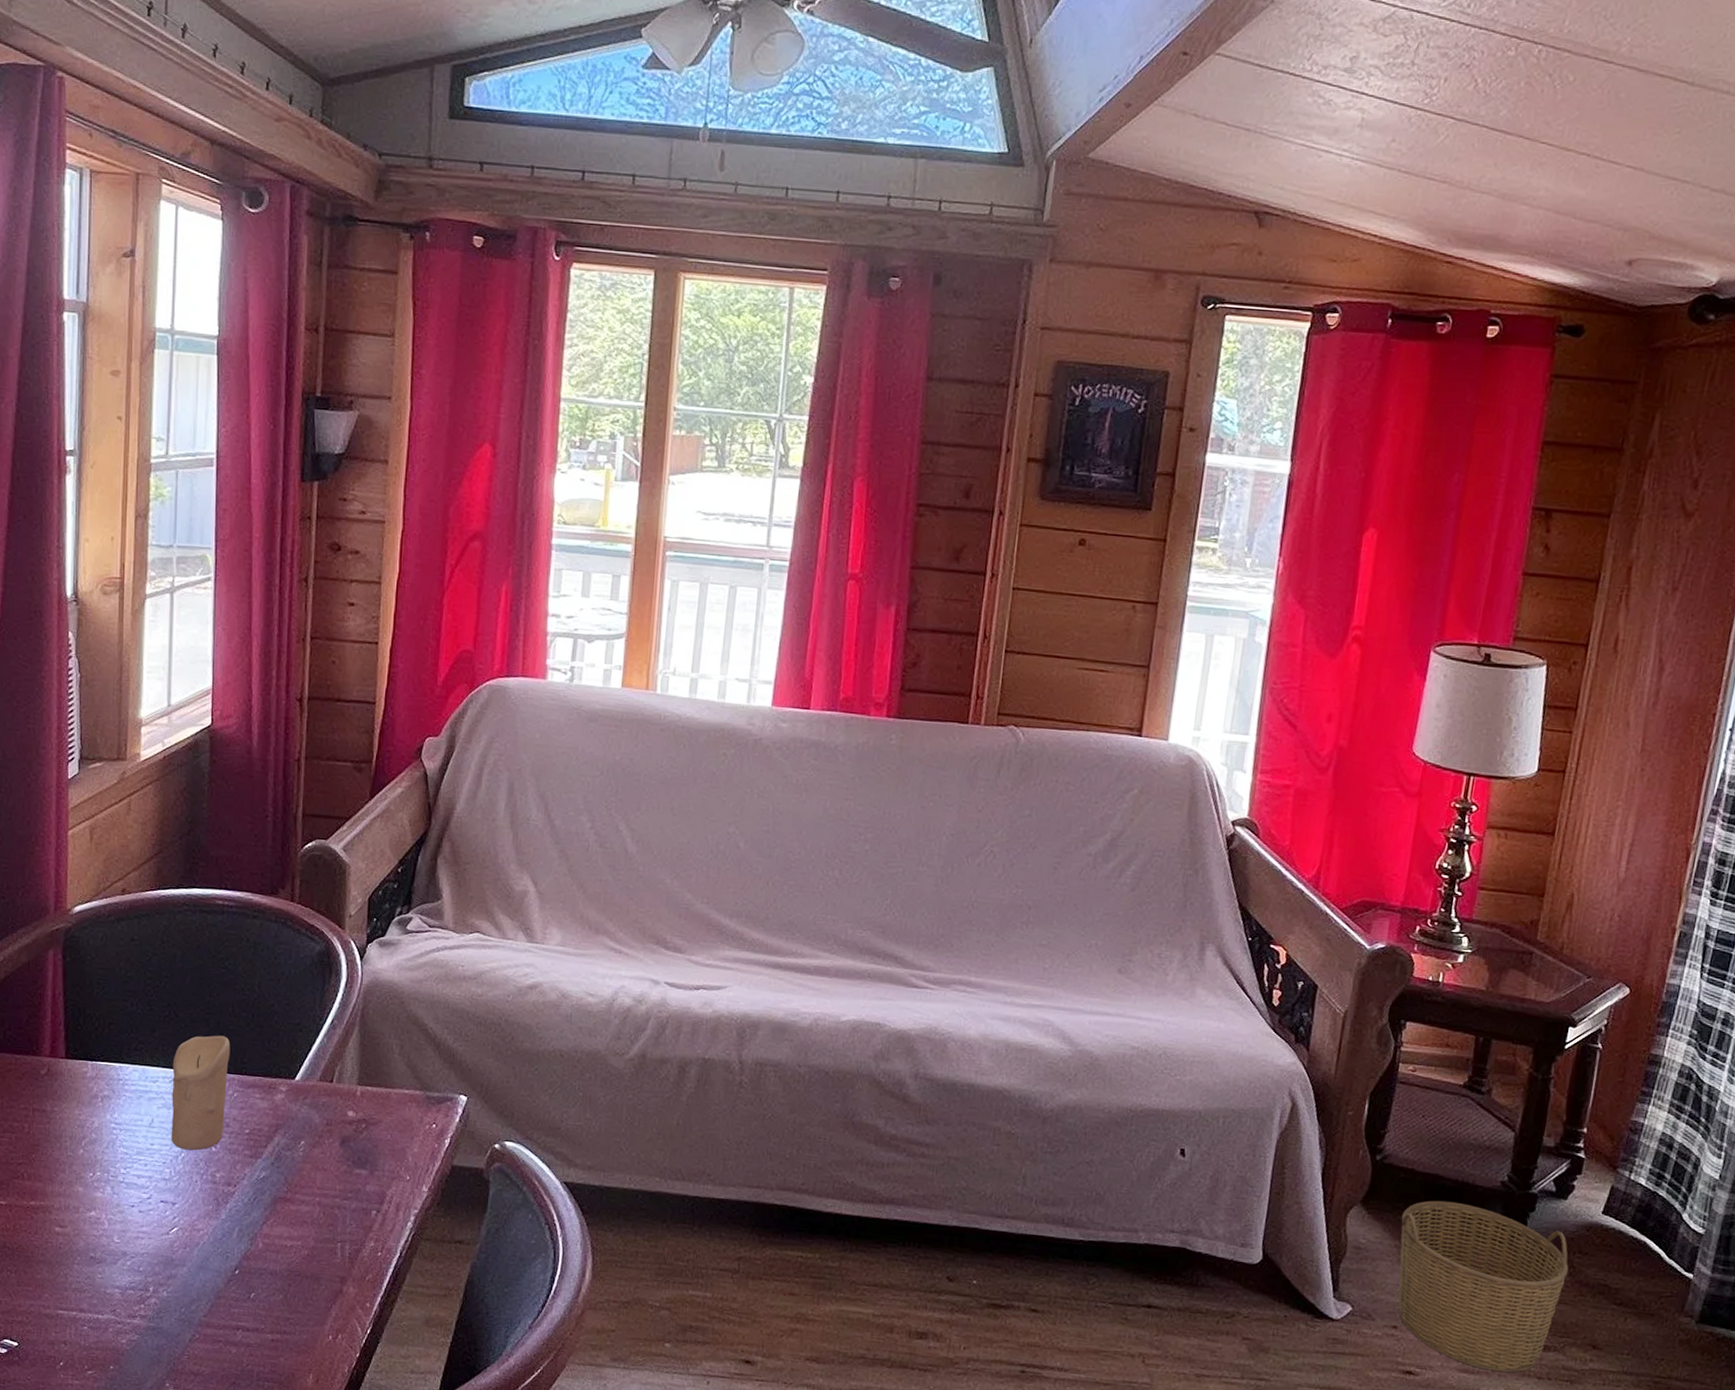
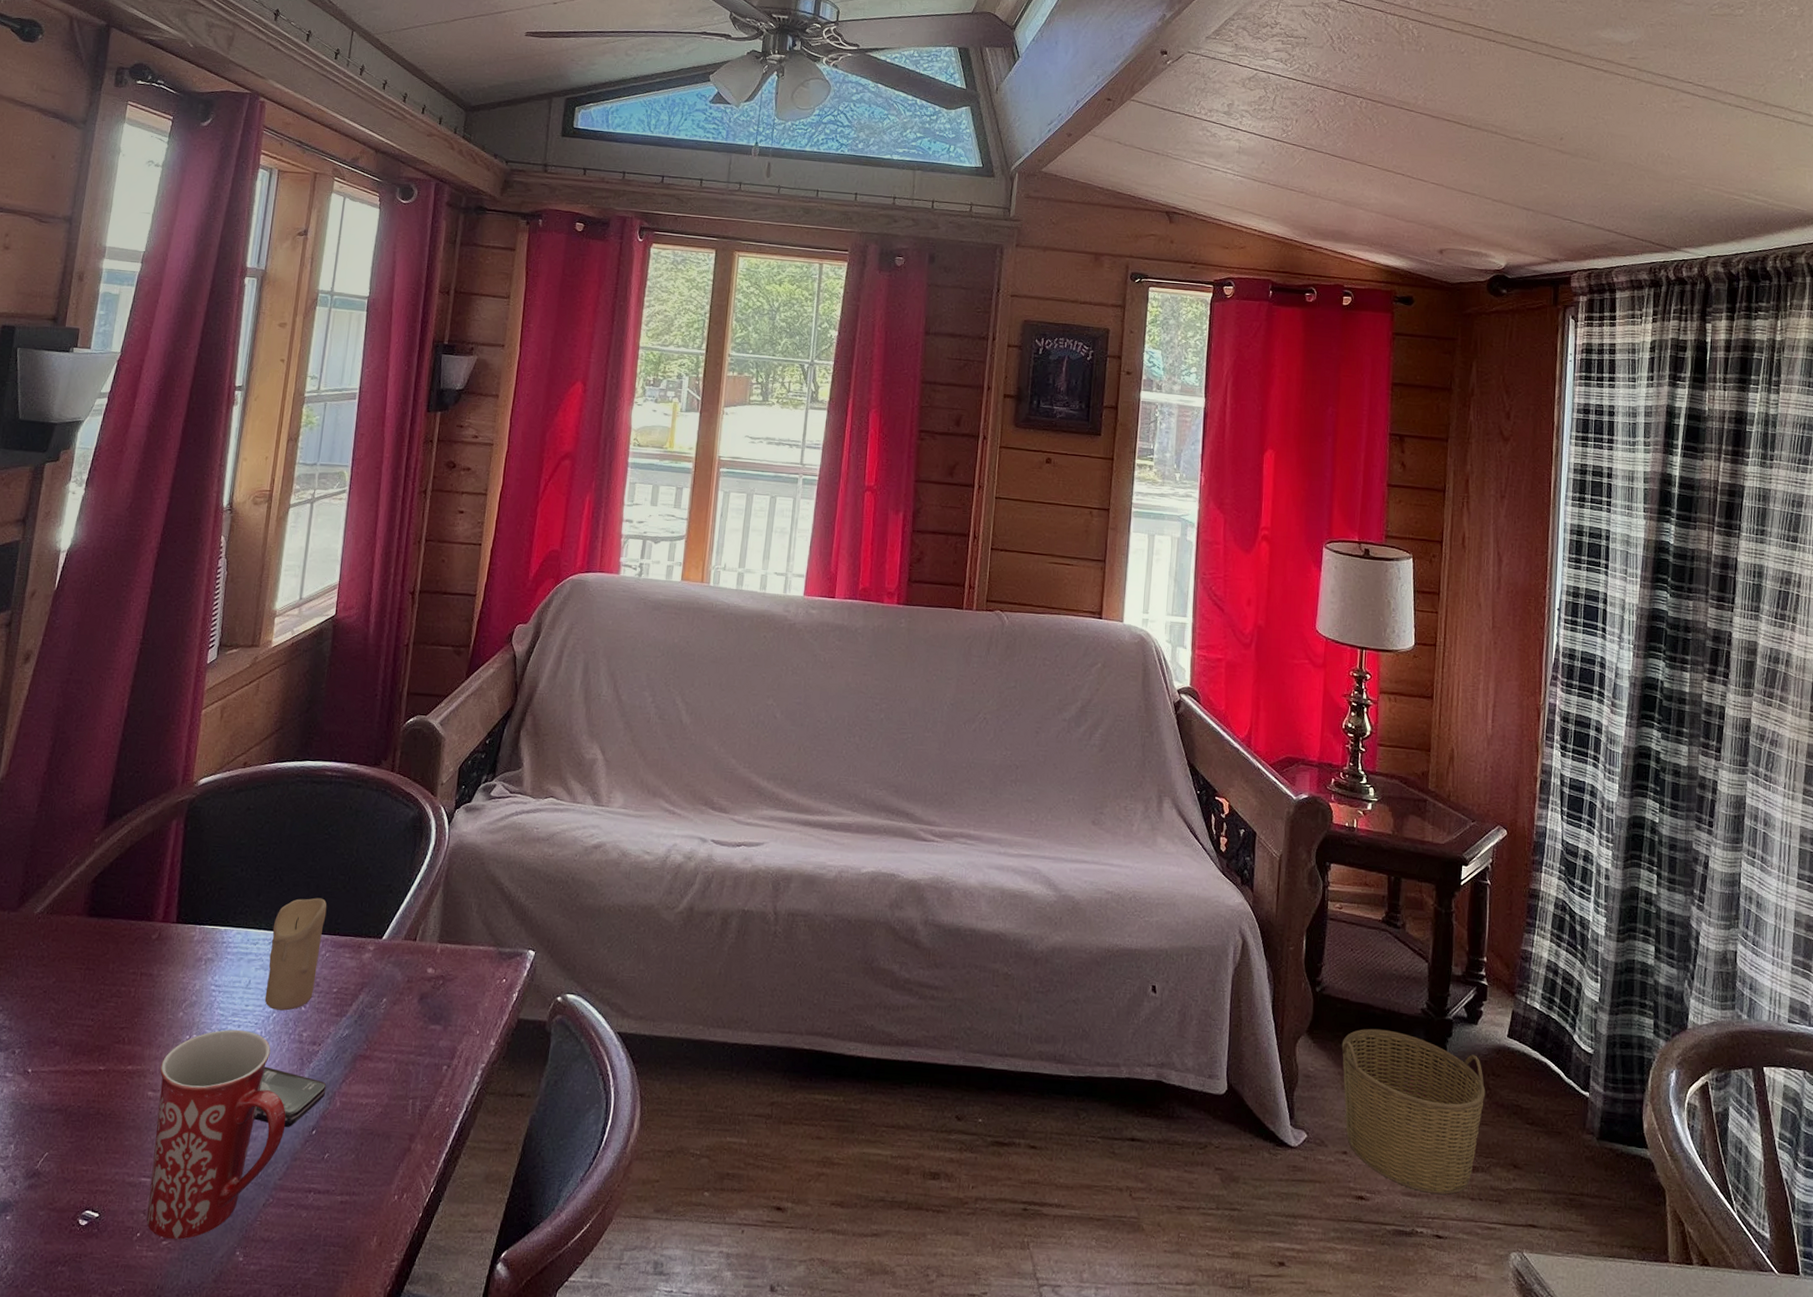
mug: none [65,1168,206,1370] -> present [146,1029,286,1240]
mobile phone: none [170,1206,247,1267] -> present [253,1066,327,1128]

